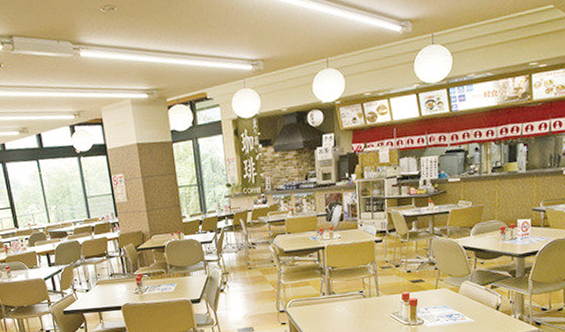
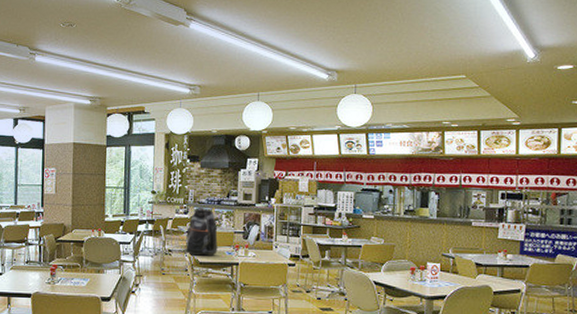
backpack: none [267,193,302,245] -> present [184,206,218,256]

